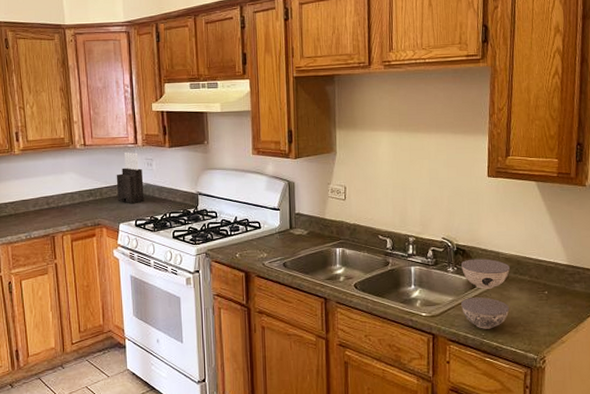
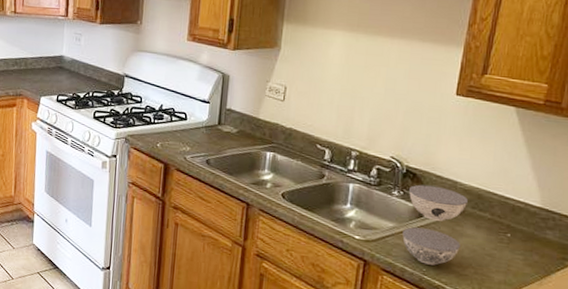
knife block: present [116,152,144,204] -> none [42,24,70,78]

